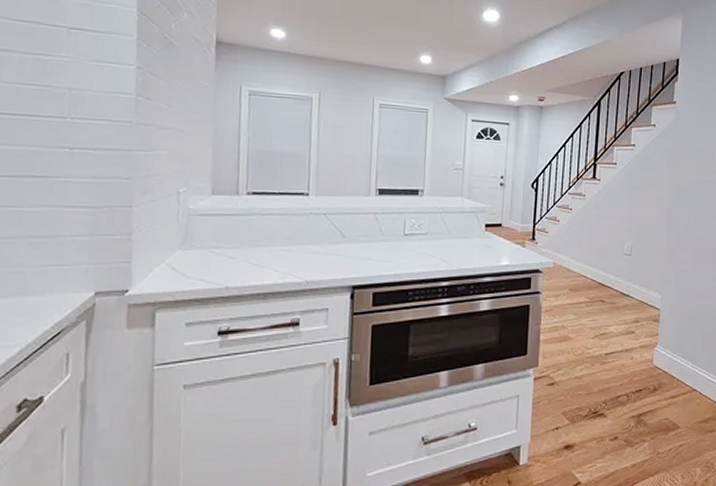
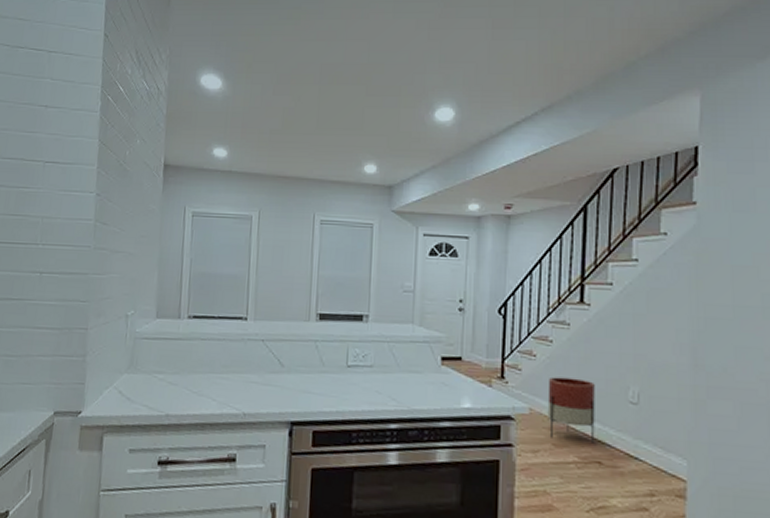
planter: none [566,237,601,287] -> present [547,376,595,443]

